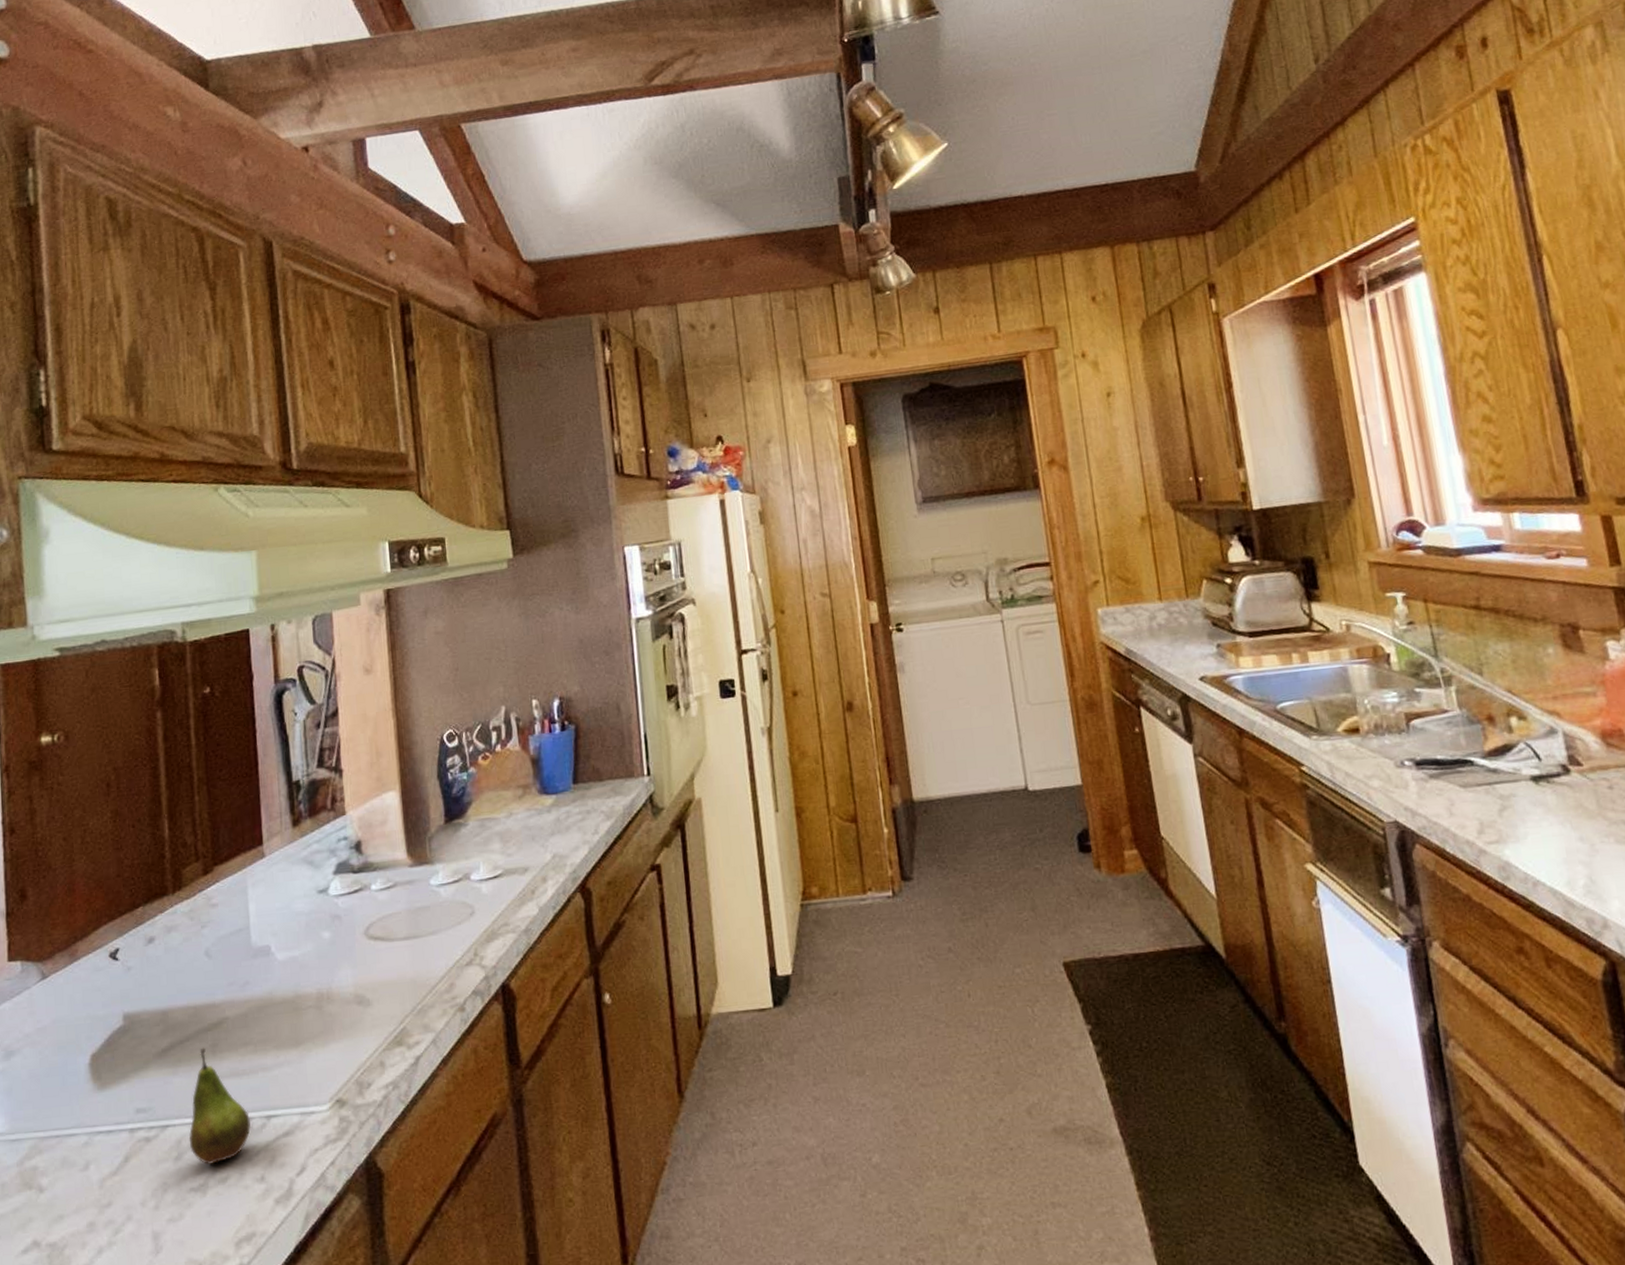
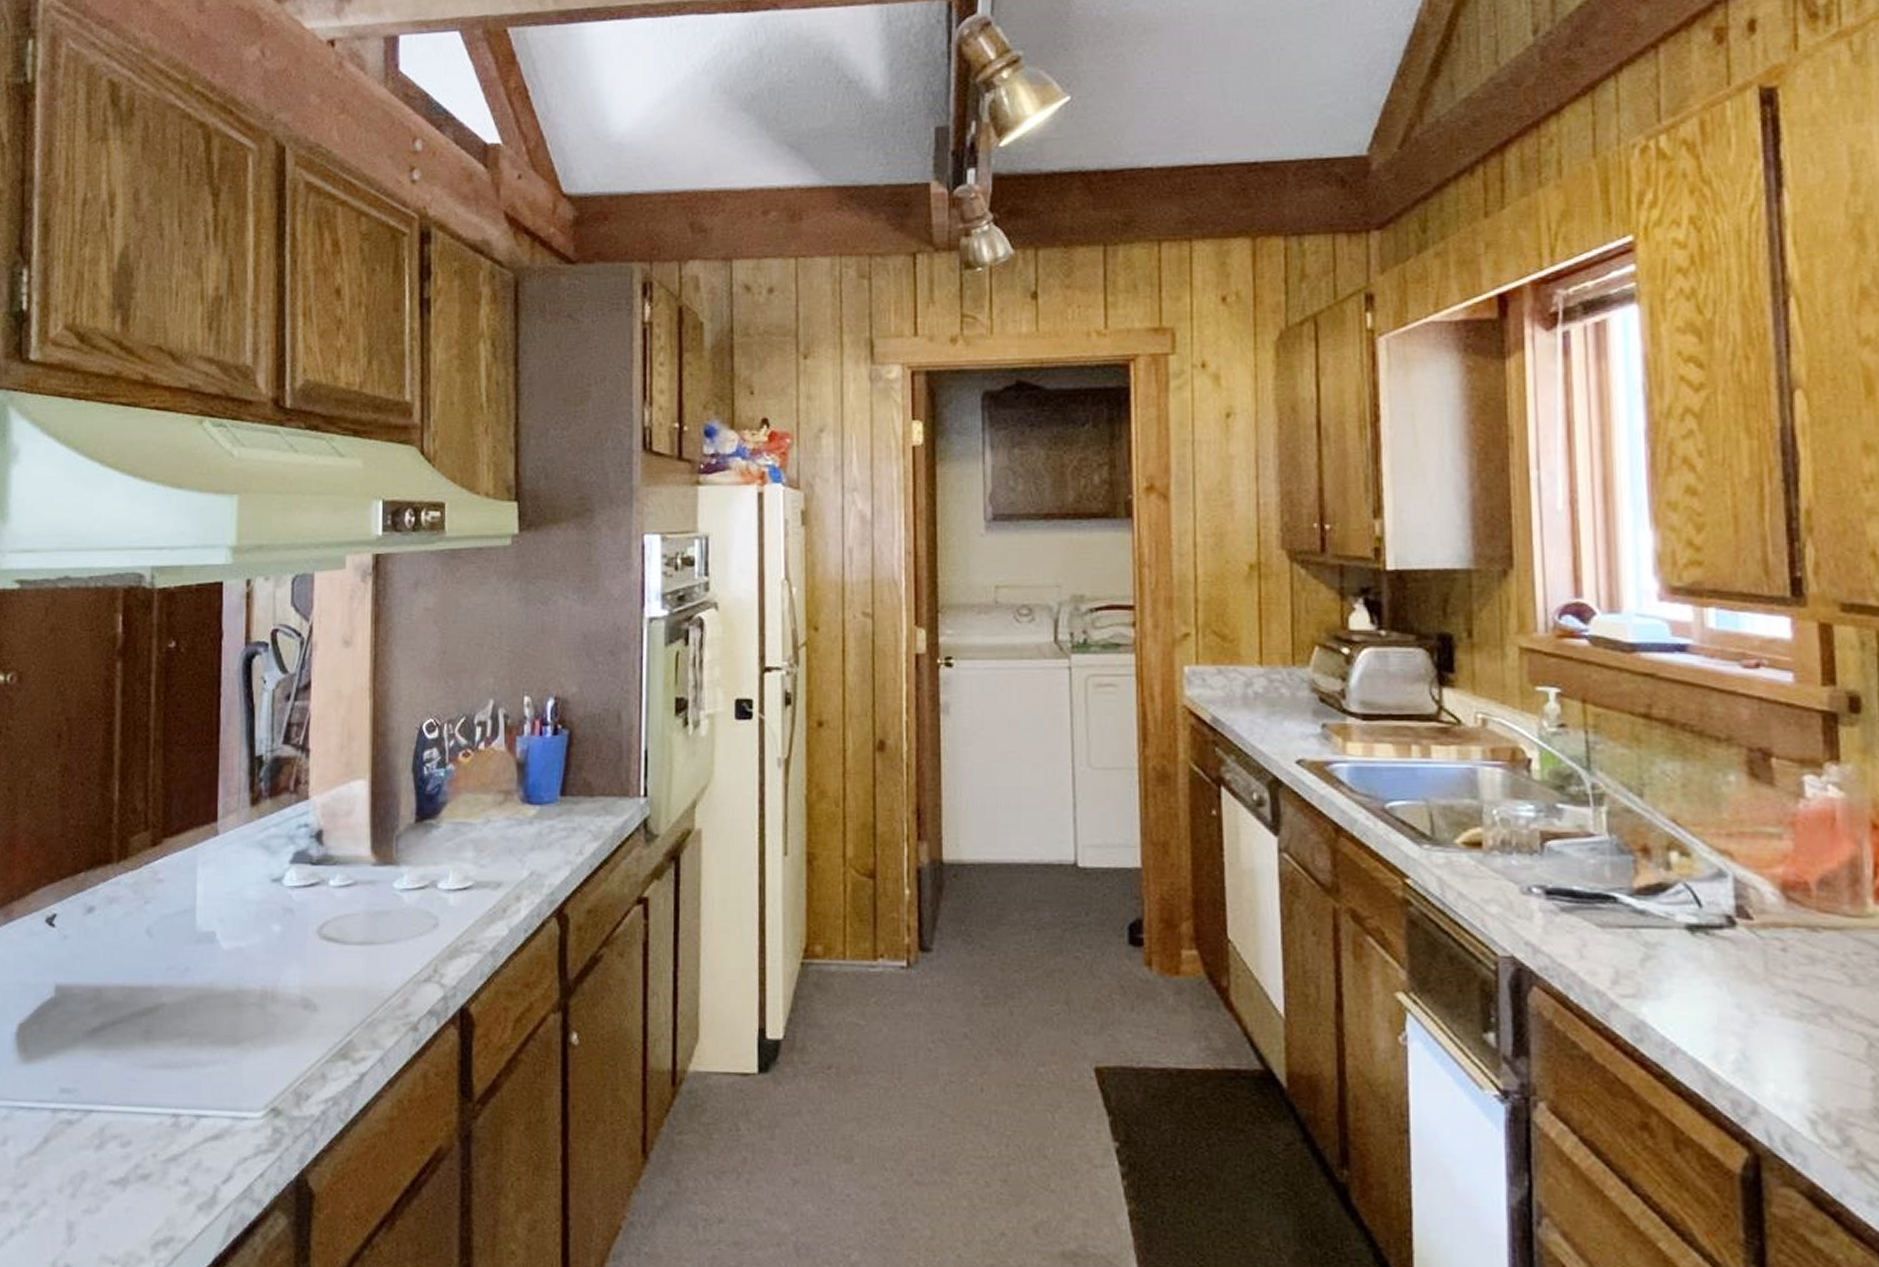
fruit: present [189,1047,251,1165] -> none [112,1032,178,1158]

